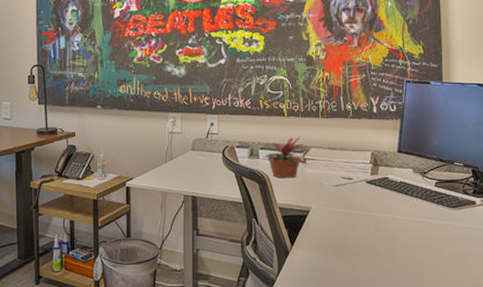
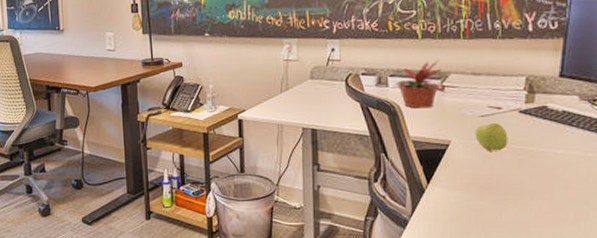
apple: none [331,191,358,217] -> present [475,122,508,151]

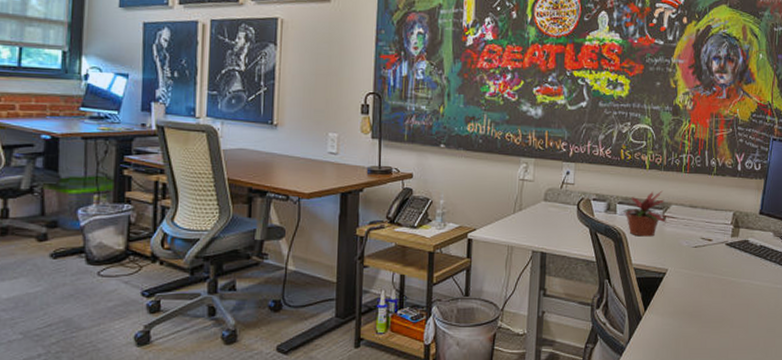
apple: present [475,122,508,151] -> none [688,253,716,281]

